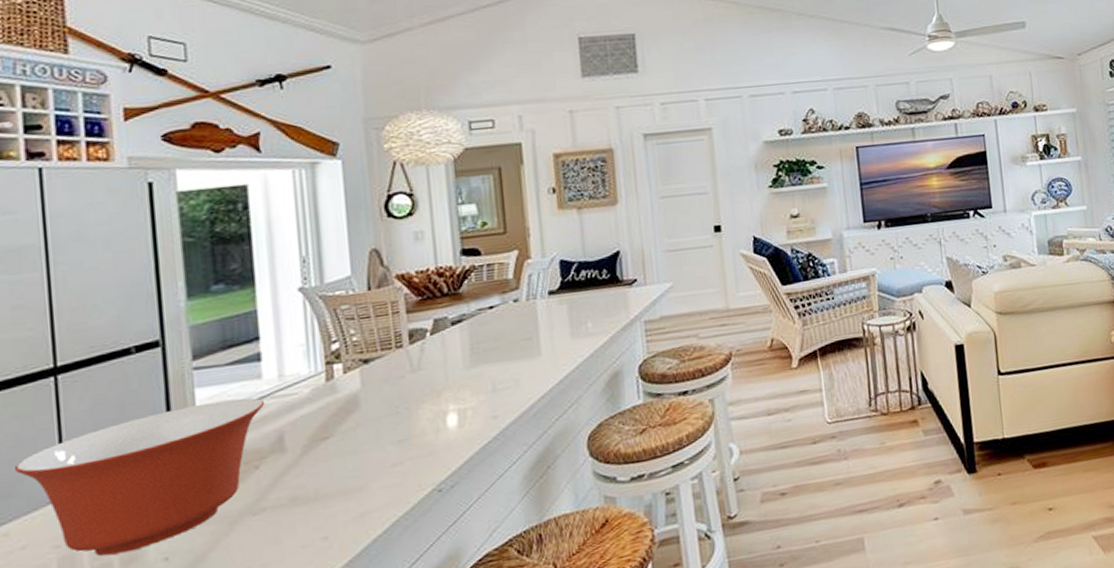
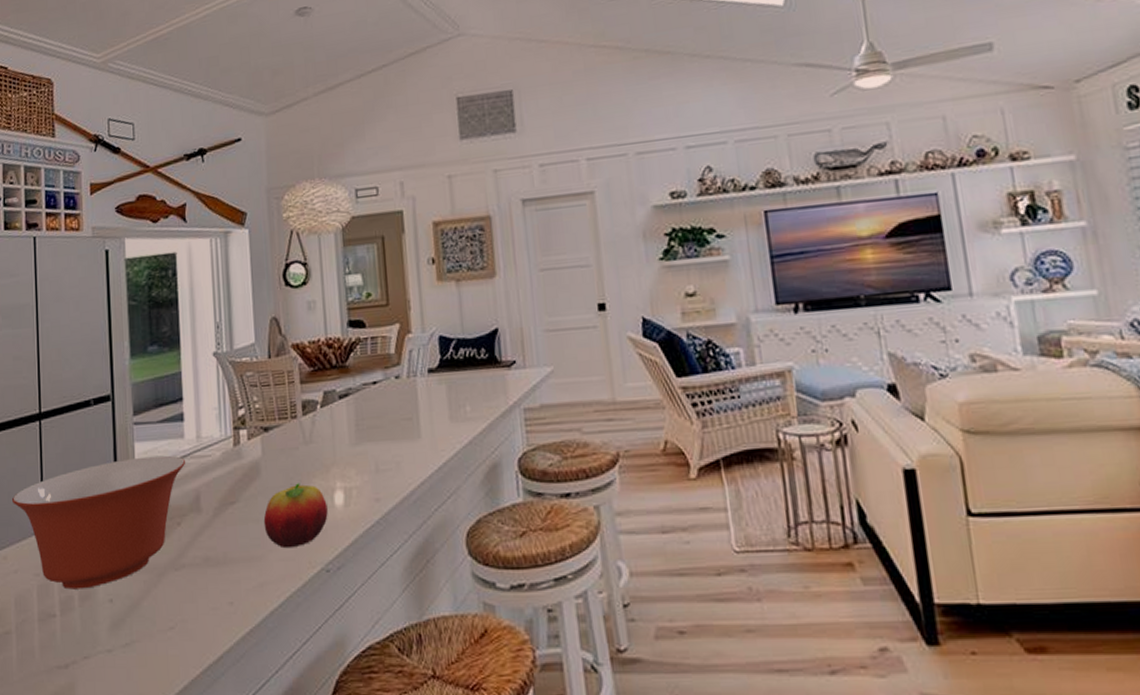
fruit: none [364,410,440,476] -> present [263,483,328,549]

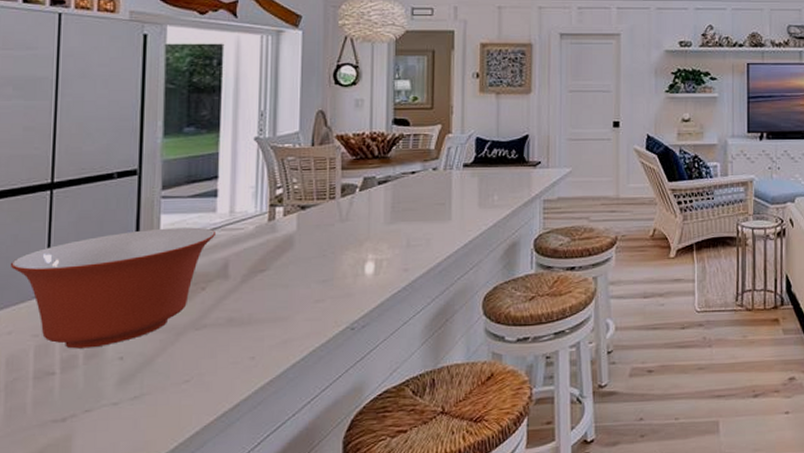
fruit: present [263,483,328,549] -> none [293,255,358,310]

